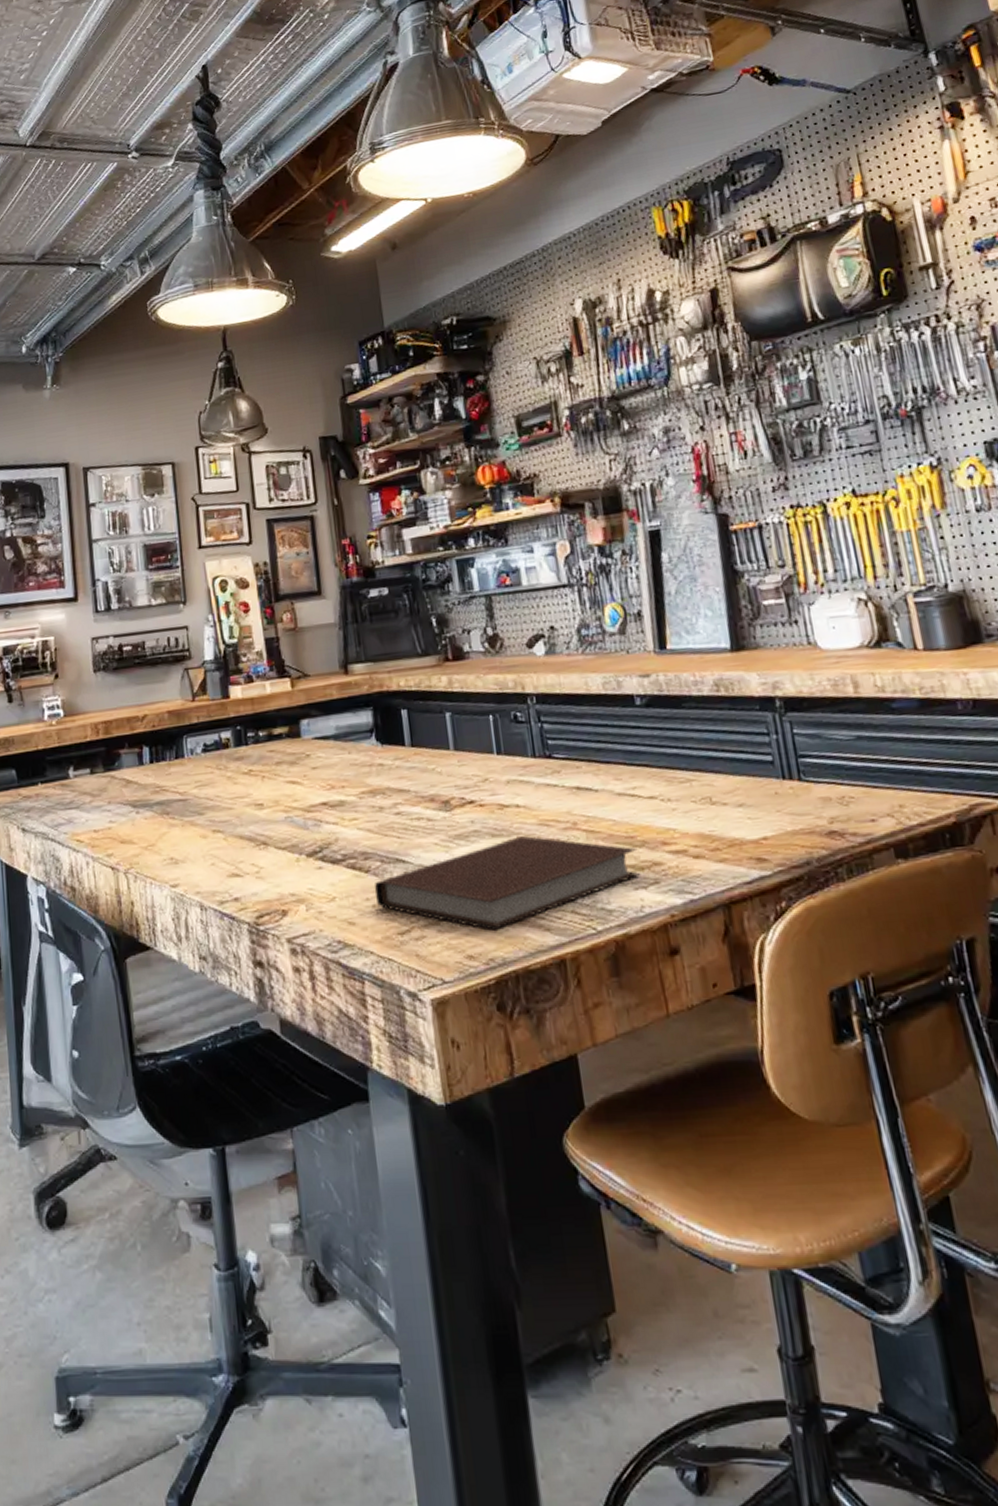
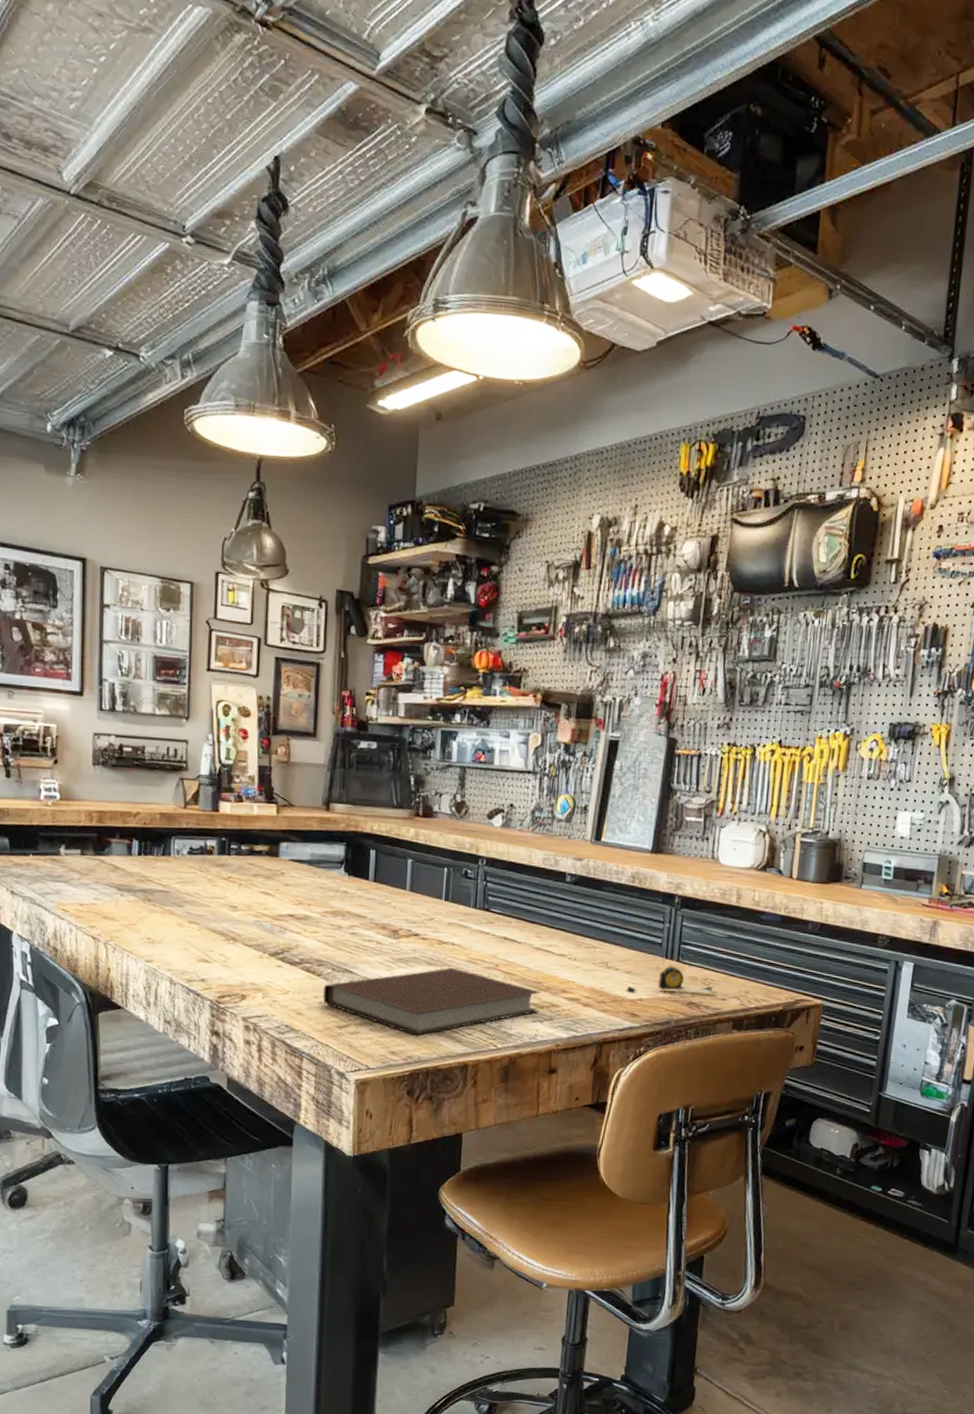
tape measure: none [743,787,861,829] -> present [627,966,716,994]

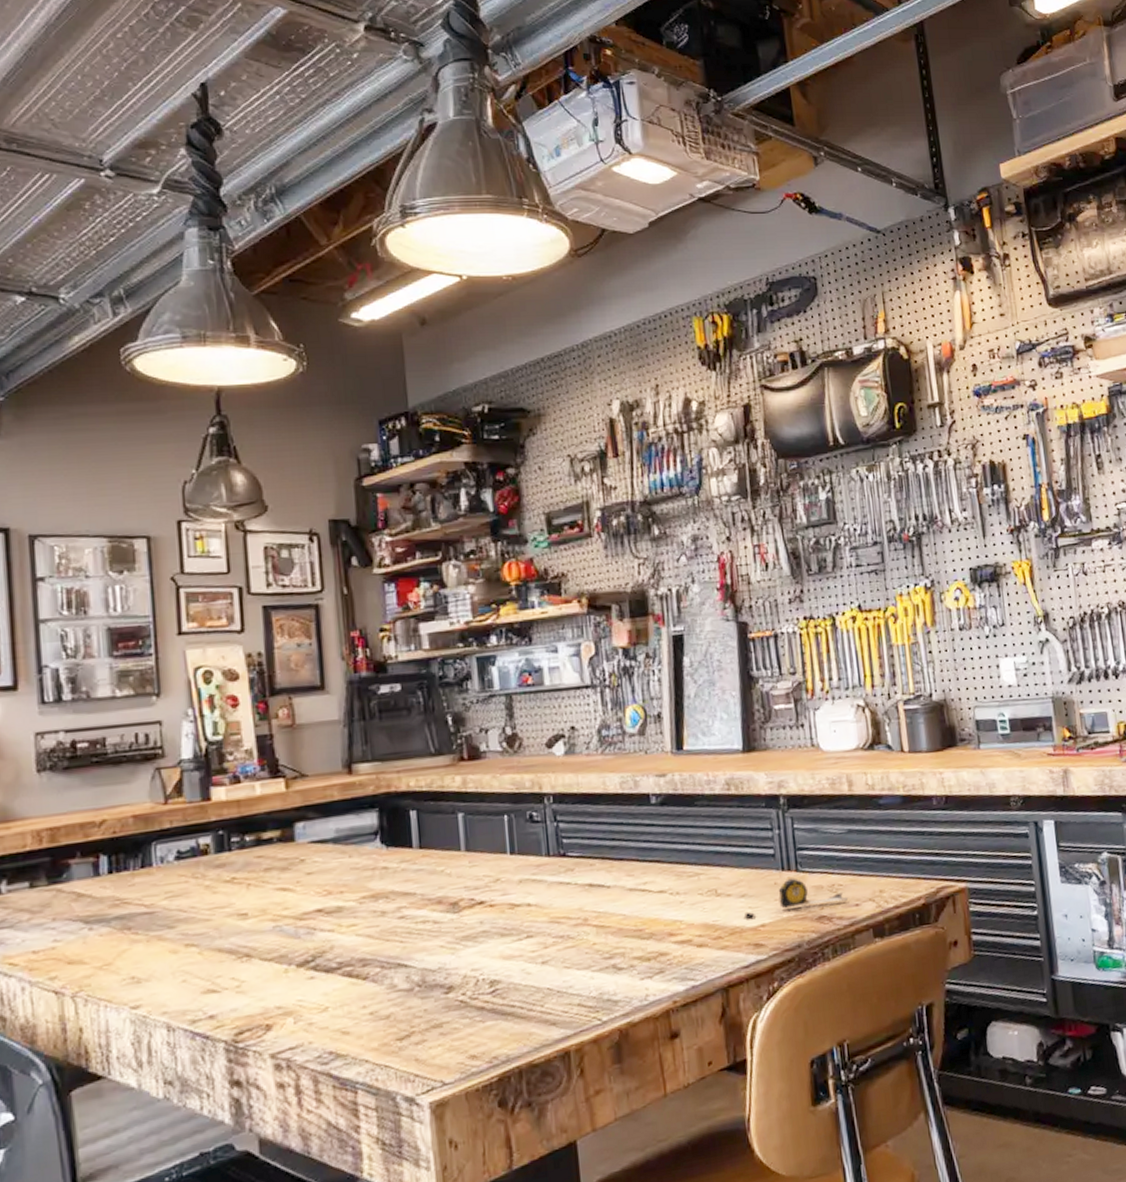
notebook: present [322,968,542,1036] -> none [372,934,648,1029]

